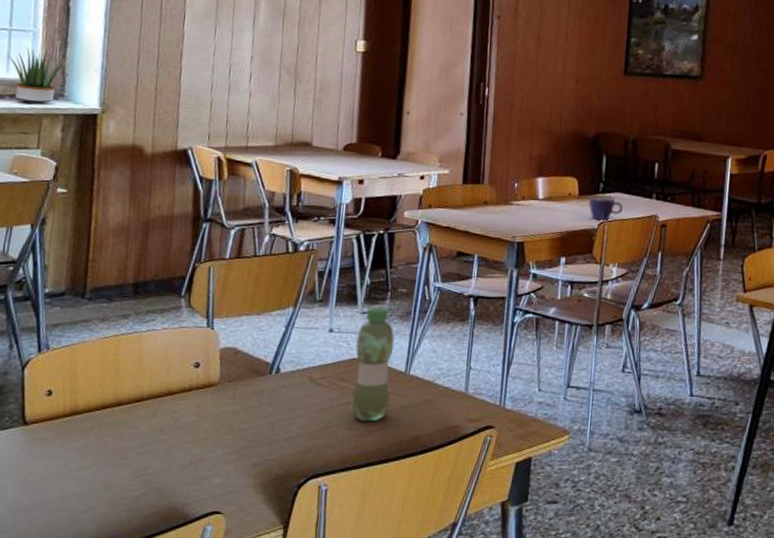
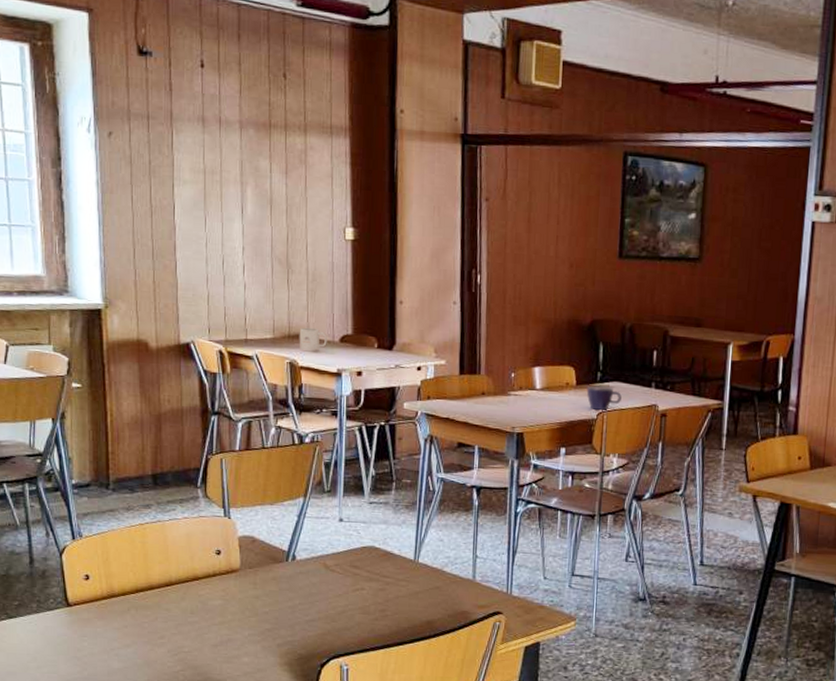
potted plant: present [9,47,68,105] -> none [12,242,67,301]
mug: none [301,135,331,160] -> present [299,327,327,352]
water bottle: present [351,307,395,421] -> none [365,497,402,606]

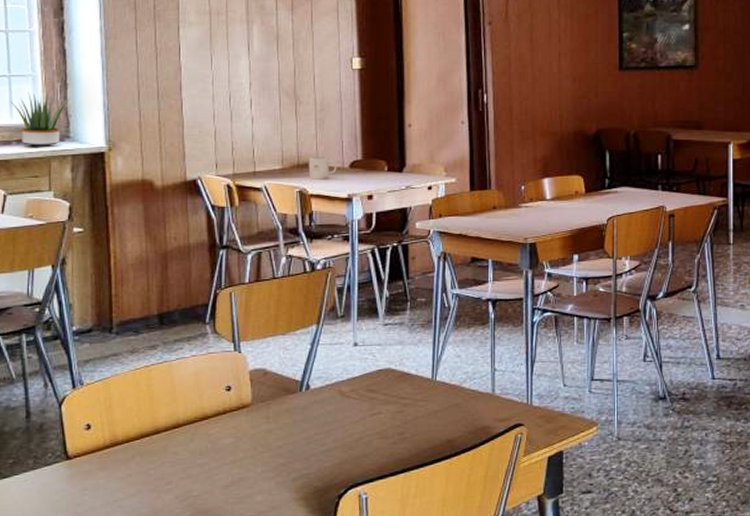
potted plant: none [12,242,67,301] -> present [11,92,69,148]
cup: present [586,385,622,410] -> none [595,192,630,215]

